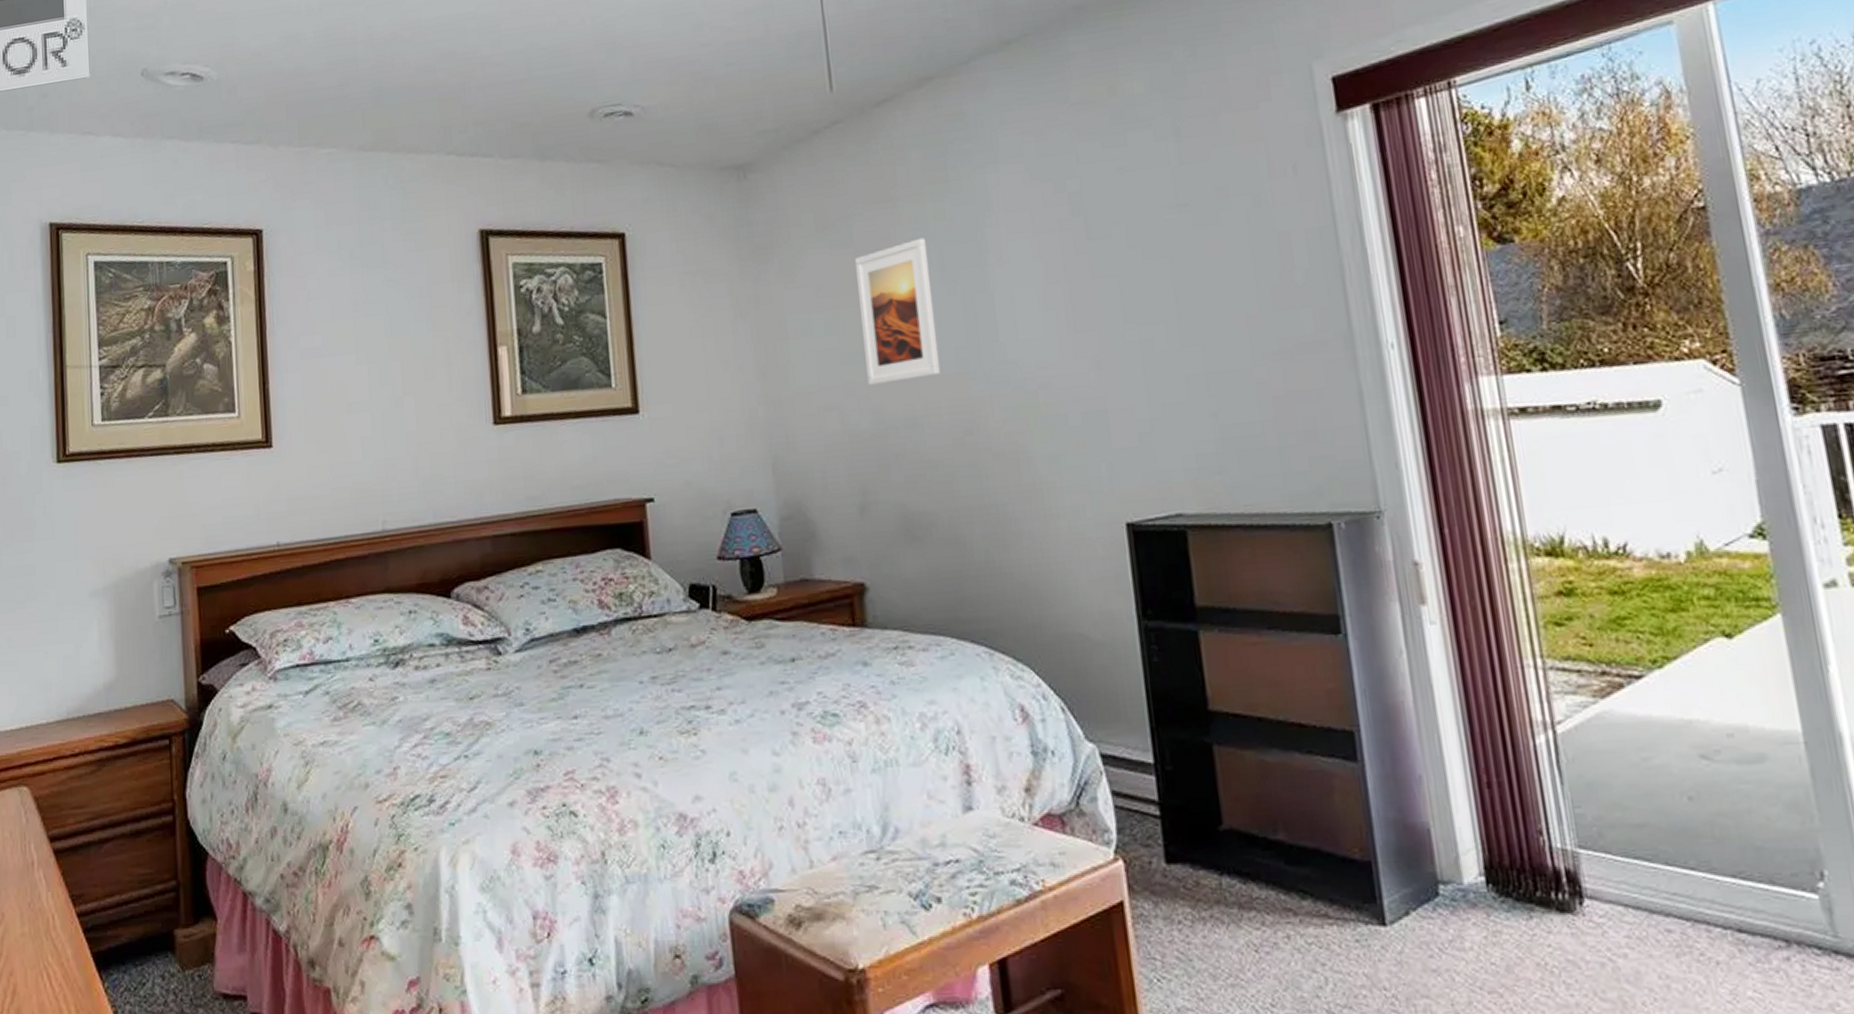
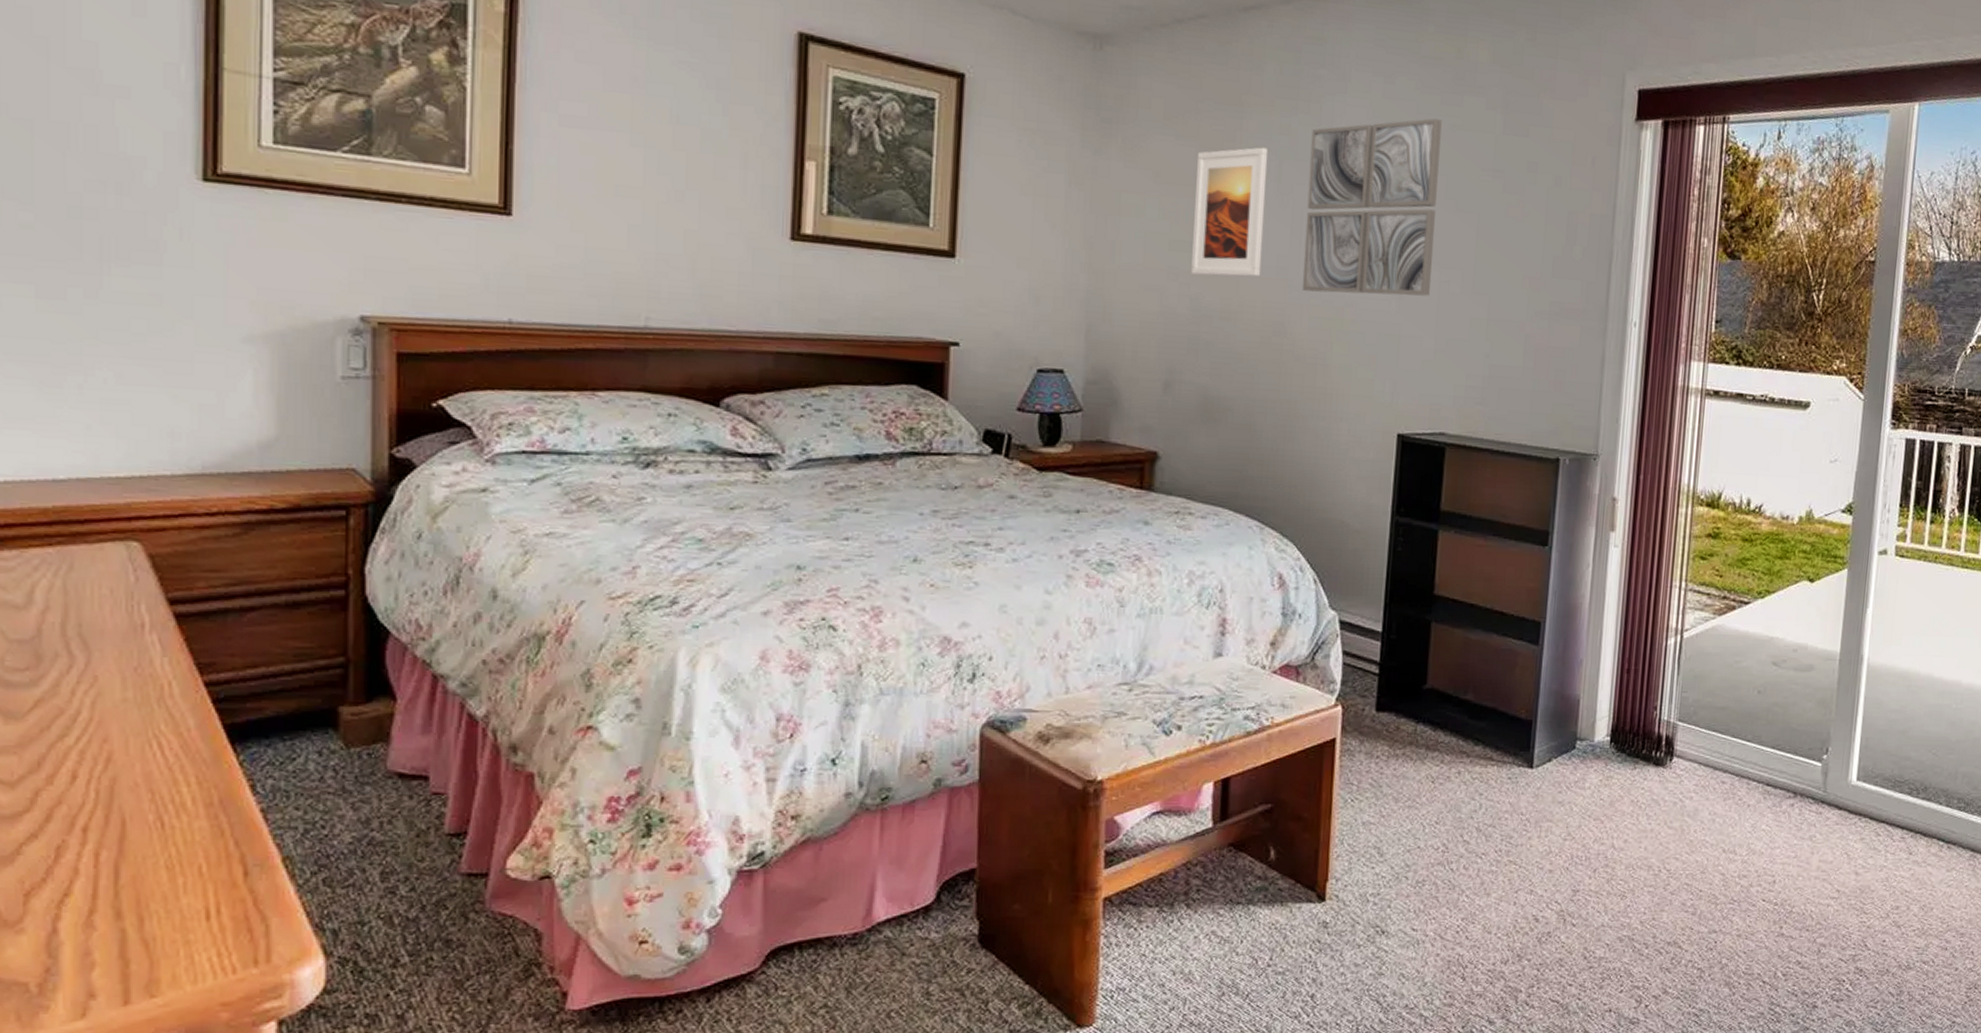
wall art: none [968,164,1133,381] -> present [1301,118,1442,296]

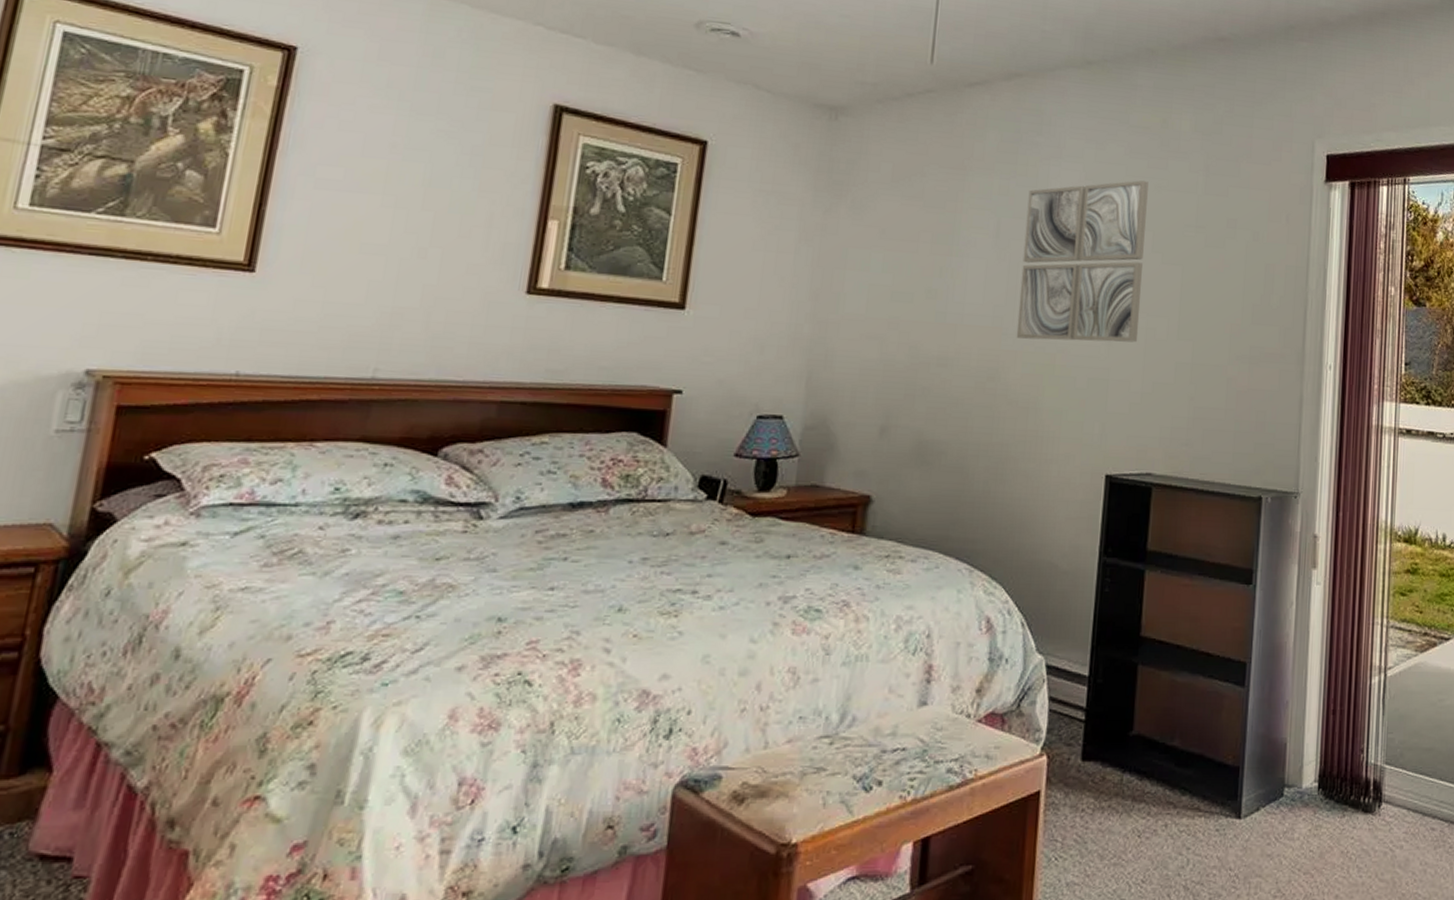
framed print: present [1191,147,1269,277] -> none [911,206,988,326]

